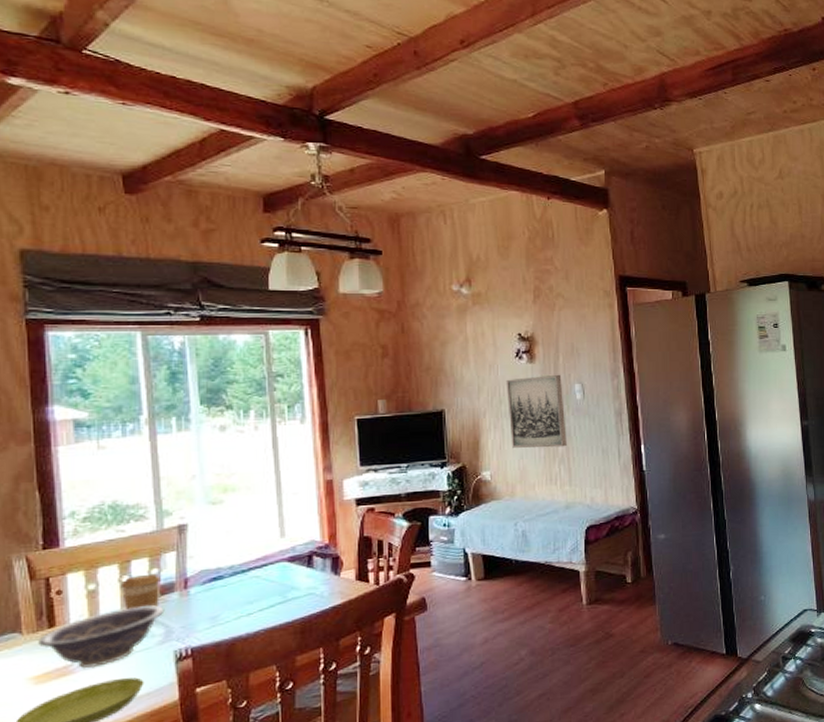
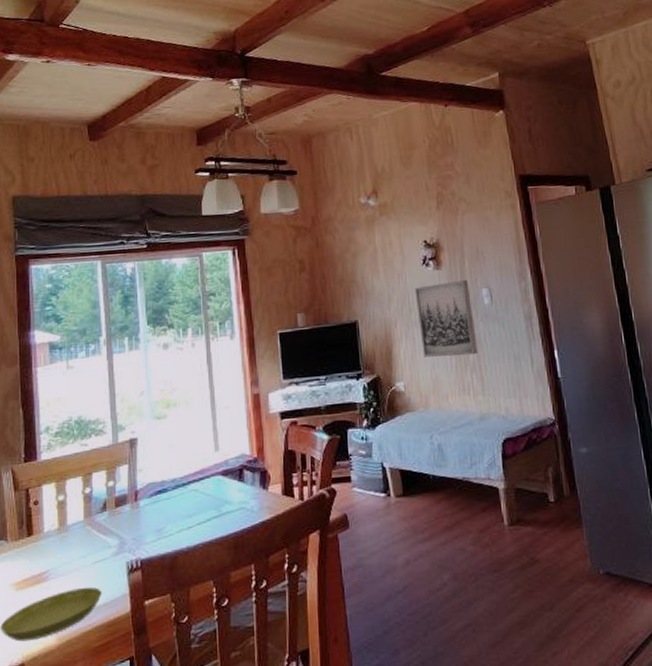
decorative bowl: present [38,605,165,669] -> none [20,517,119,577]
coffee cup: present [121,573,161,609] -> none [84,486,116,520]

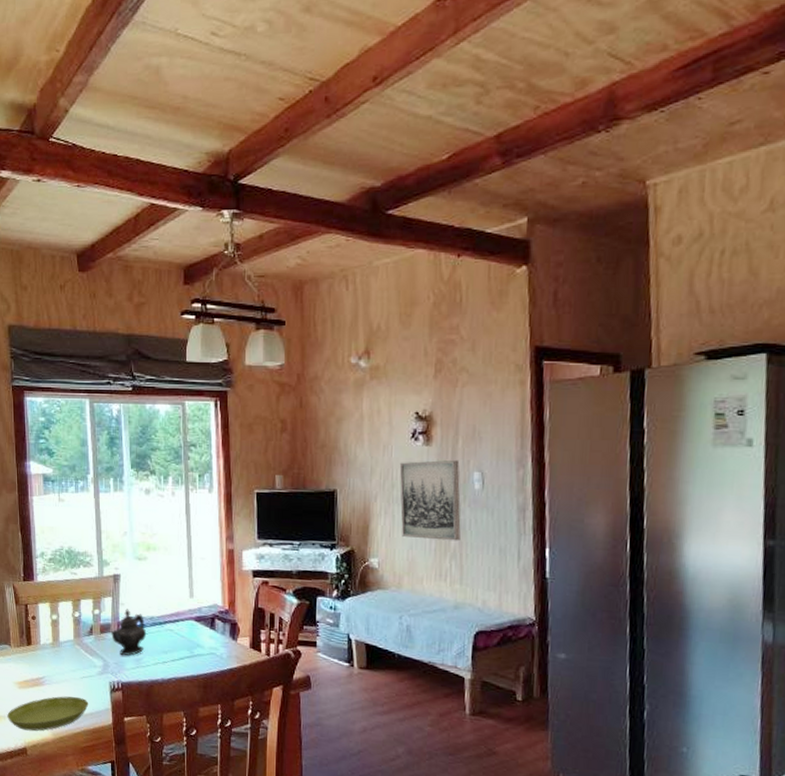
teapot: none [127,474,169,529] -> present [110,609,147,656]

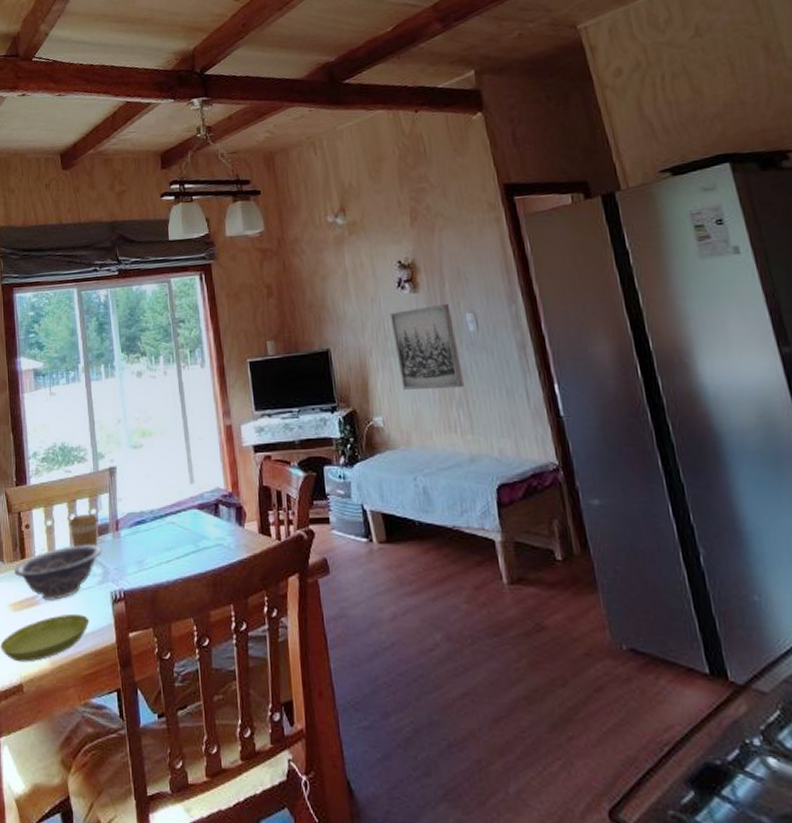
decorative bowl: none [21,639,103,684] -> present [14,545,102,602]
coffee cup: none [74,613,101,642] -> present [70,513,98,547]
teapot: present [110,609,147,656] -> none [109,504,148,559]

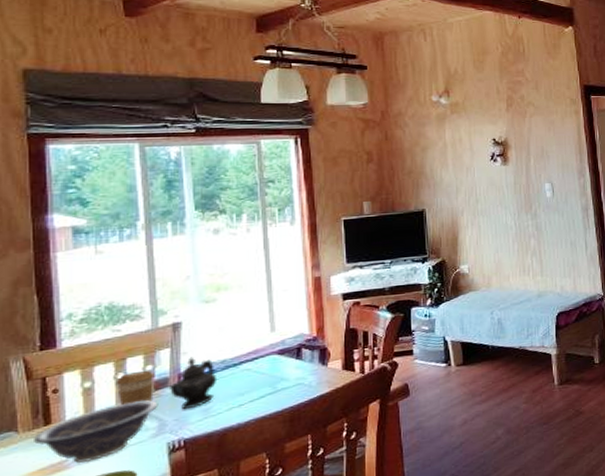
teapot: none [109,504,148,559] -> present [168,357,218,410]
wall art: present [389,303,464,390] -> none [482,175,538,243]

